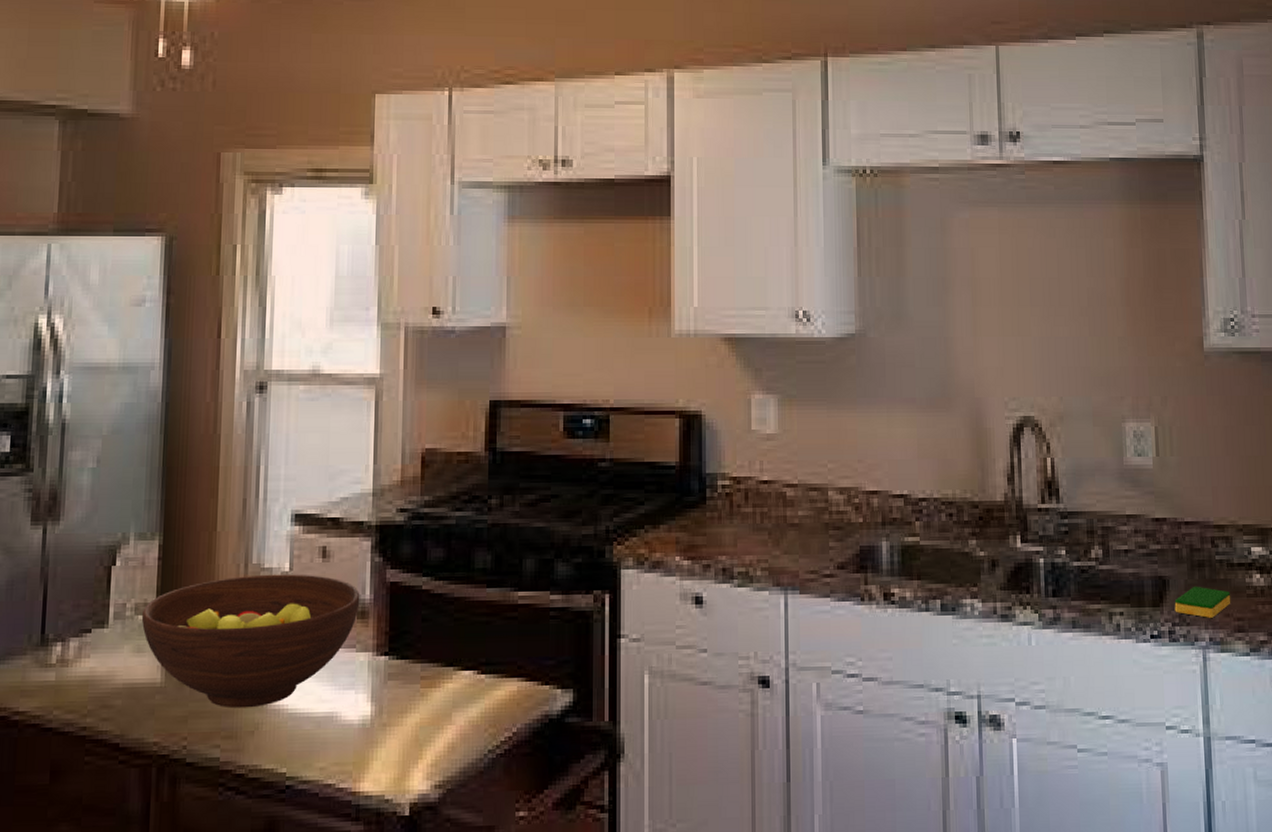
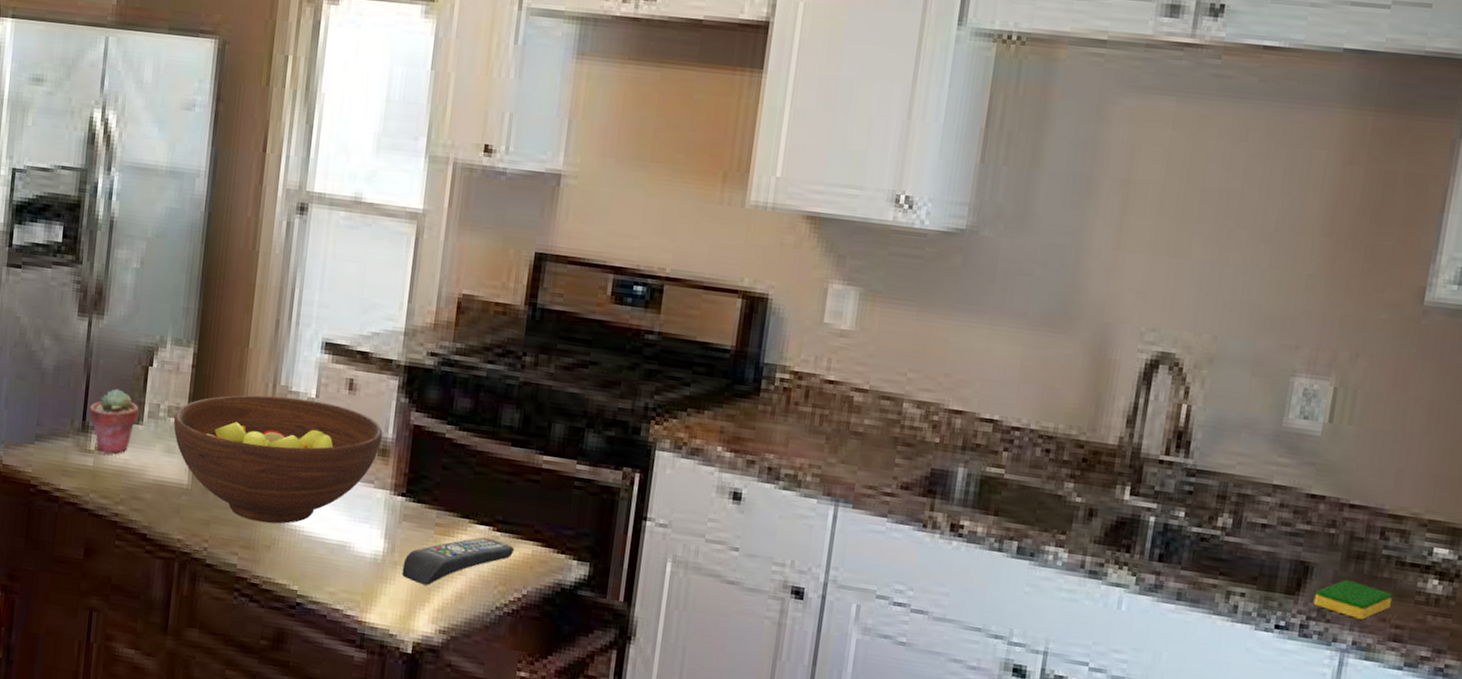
potted succulent: none [47,594,104,665] -> present [88,388,139,455]
remote control: none [392,682,500,742] -> present [402,537,514,585]

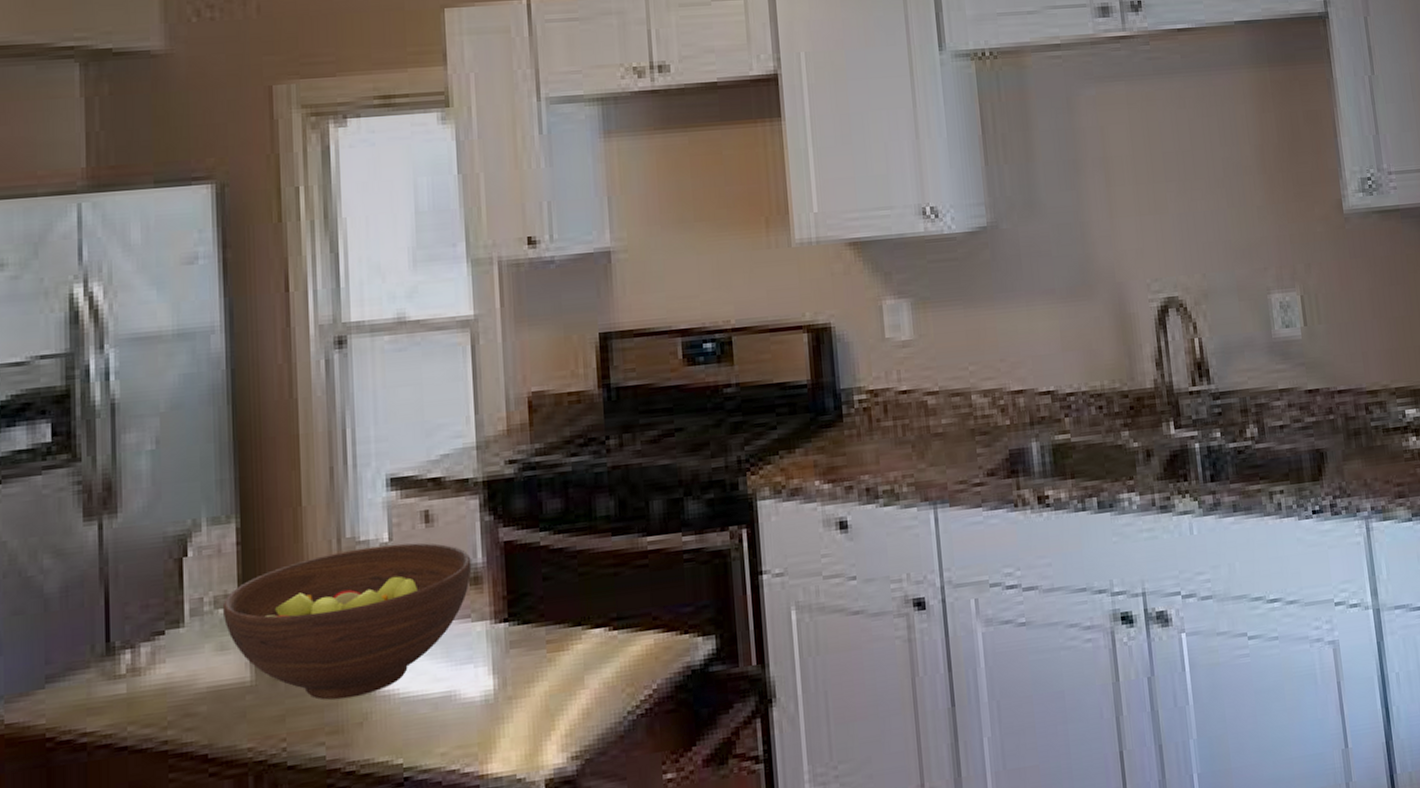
potted succulent: present [88,388,139,455] -> none [112,593,178,674]
remote control: present [402,537,514,585] -> none [518,639,635,713]
dish sponge: present [1313,579,1393,620] -> none [1333,455,1390,487]

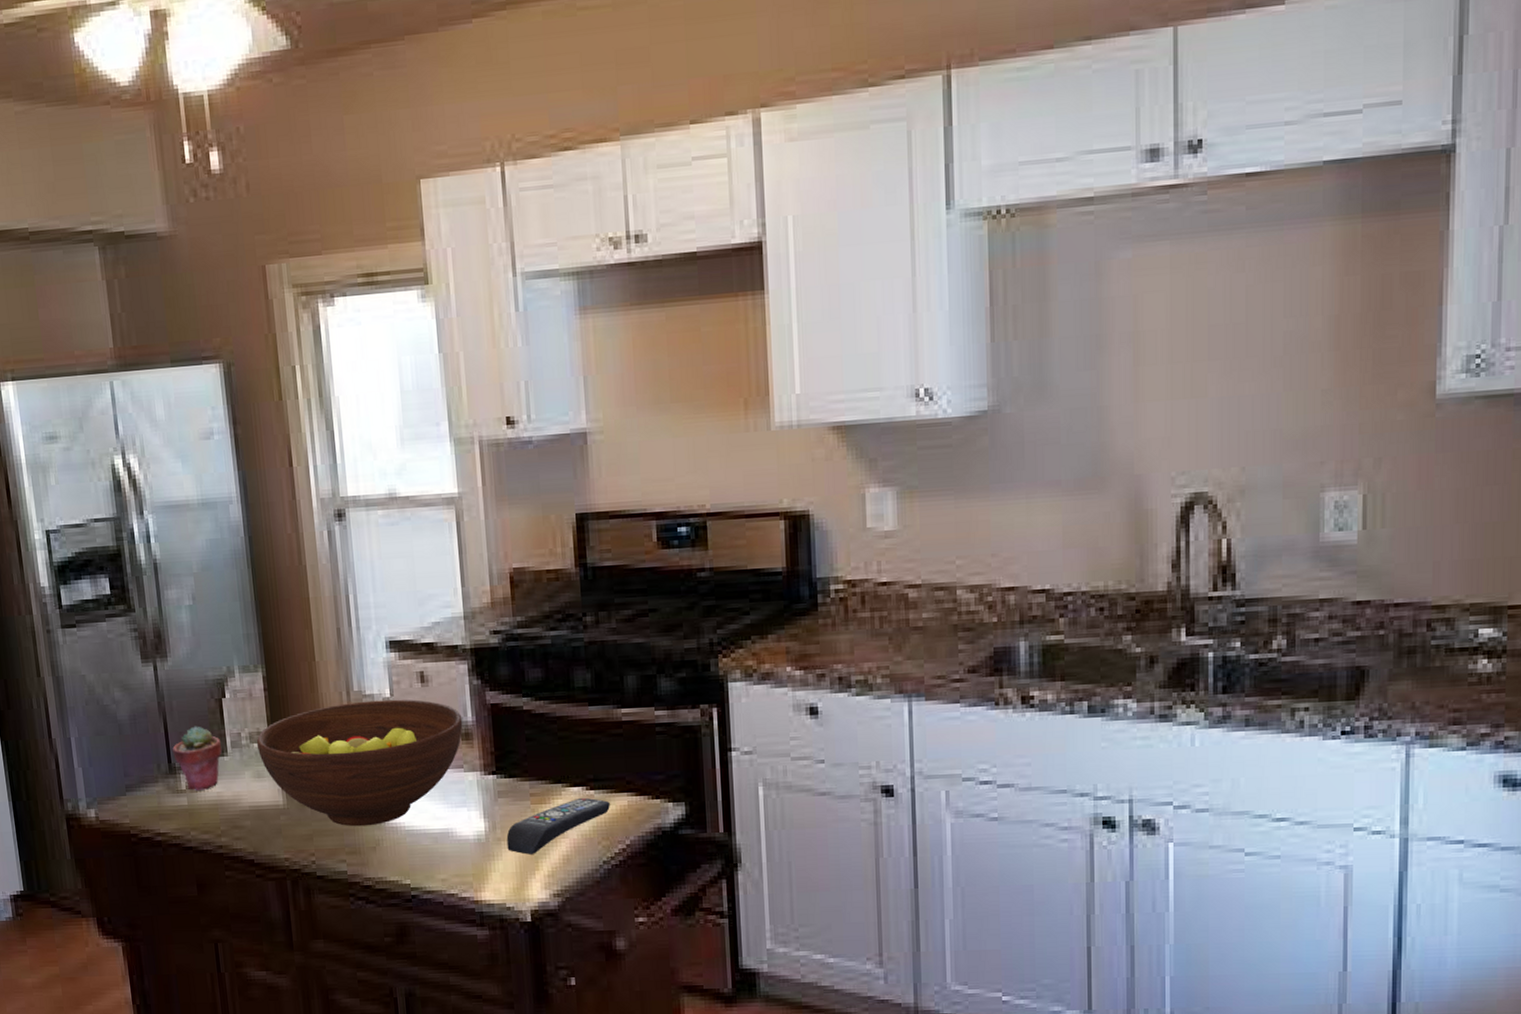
potted succulent: none [112,593,178,674] -> present [171,726,222,790]
remote control: none [518,639,635,713] -> present [506,797,610,855]

